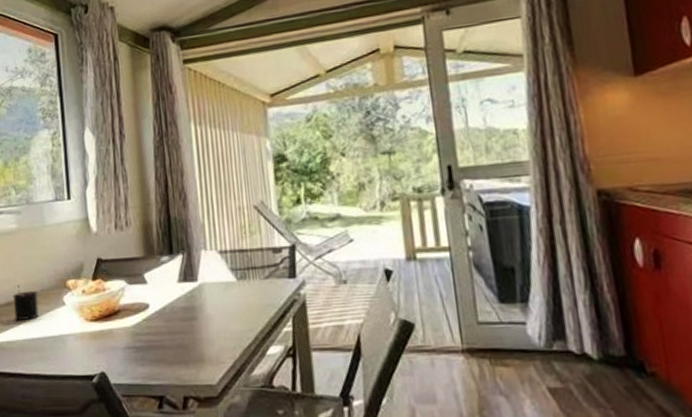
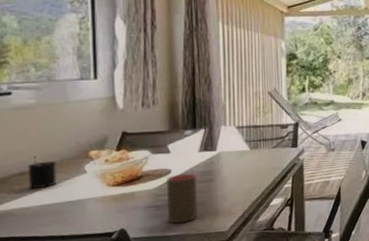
cup: none [145,308,181,371] -> present [167,173,198,224]

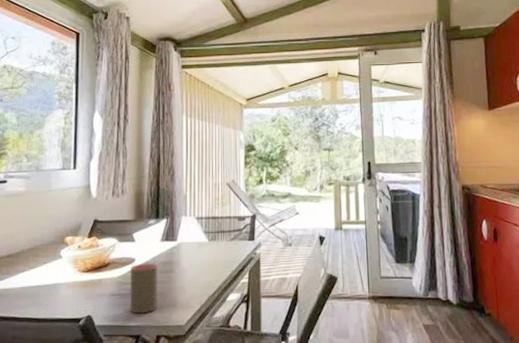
candle: present [27,155,57,188] -> none [13,239,38,270]

